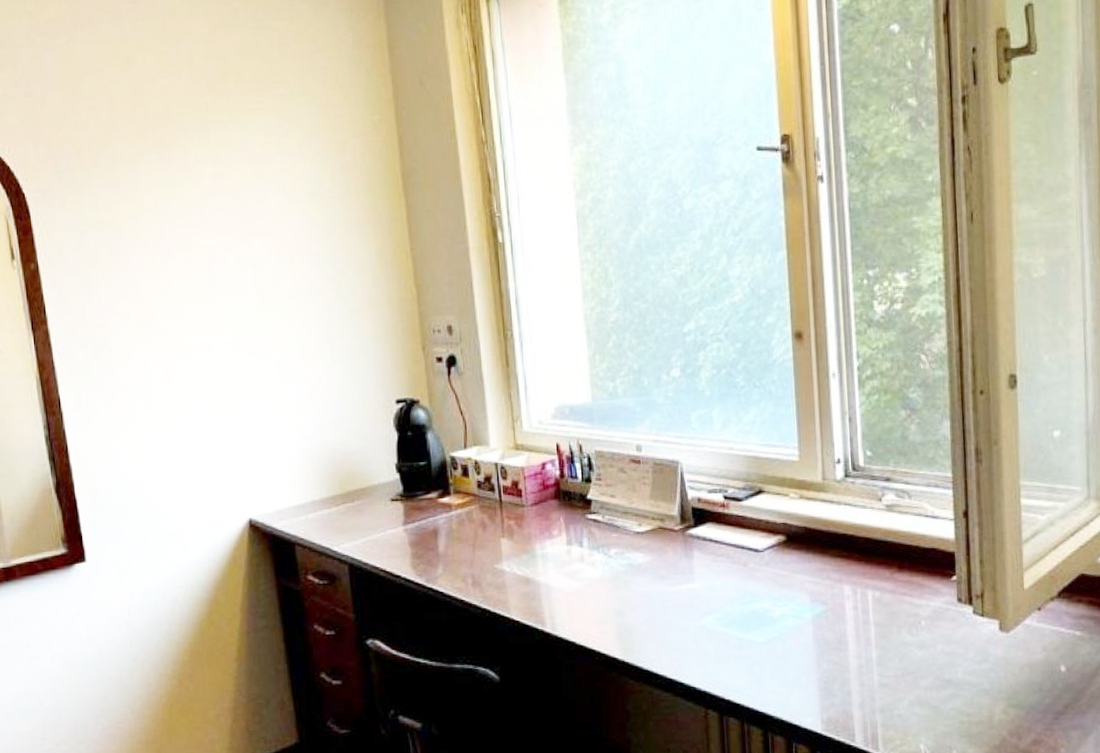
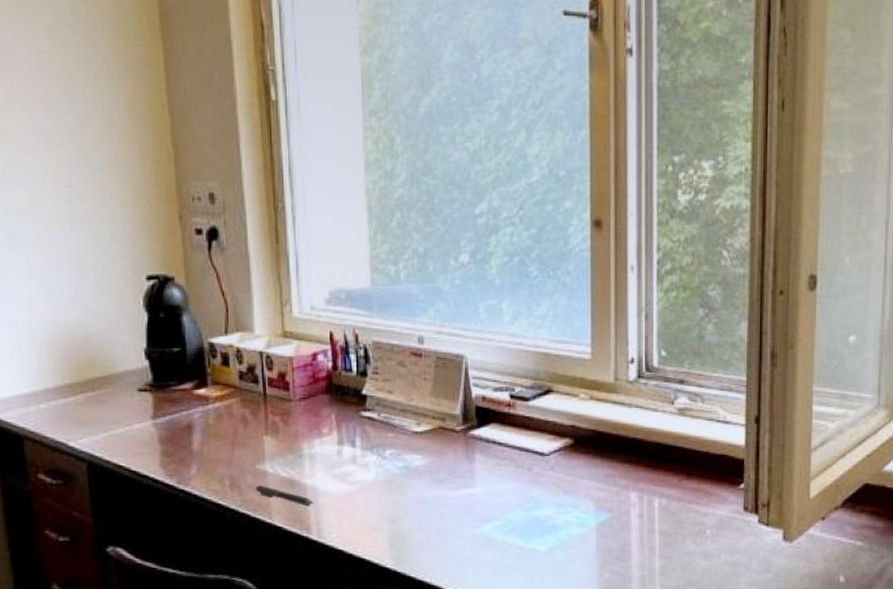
pen: none [494,583,547,601] -> present [255,485,314,505]

